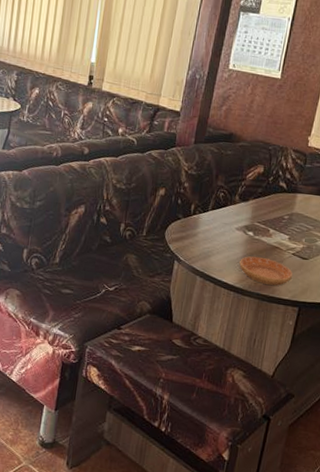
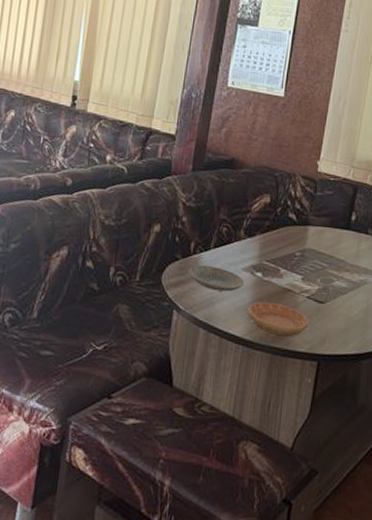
plate: none [188,224,238,247] -> present [188,264,245,292]

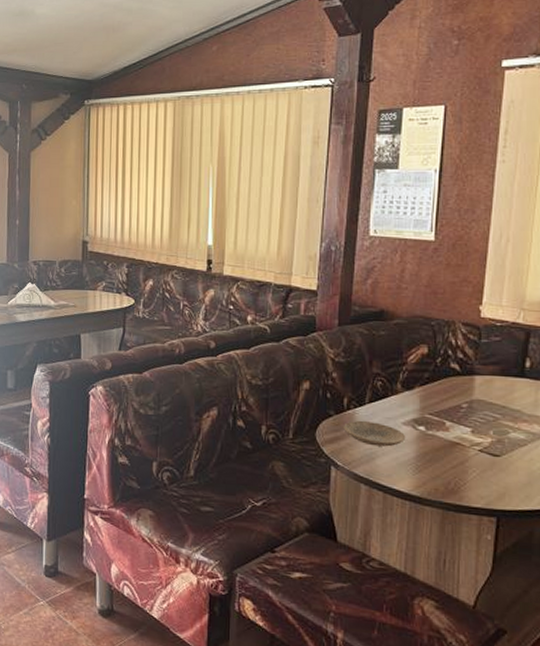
saucer: present [248,301,309,337] -> none [412,455,484,492]

